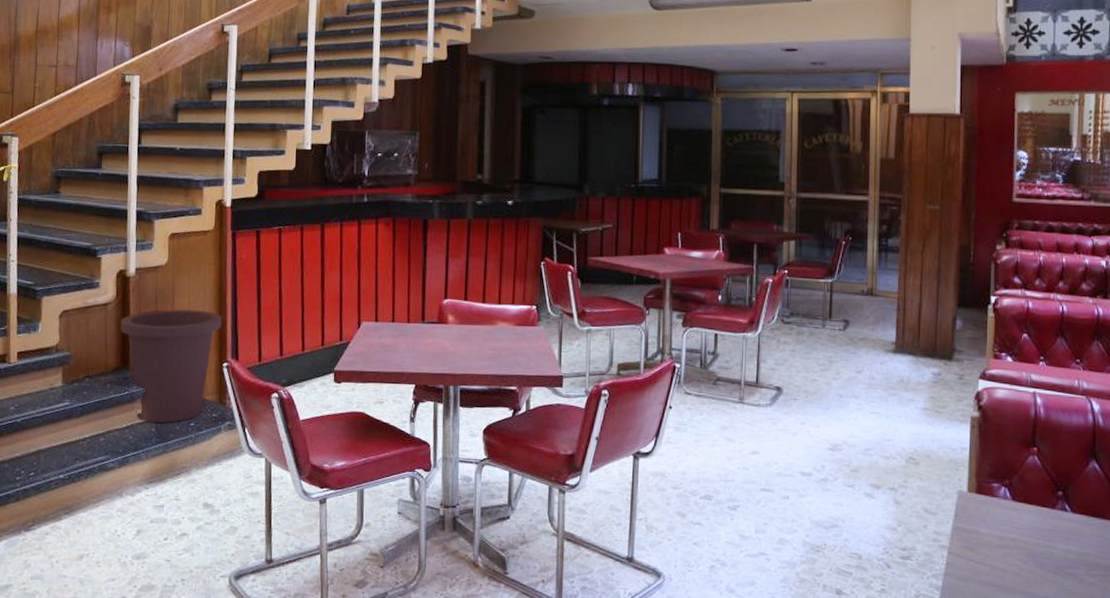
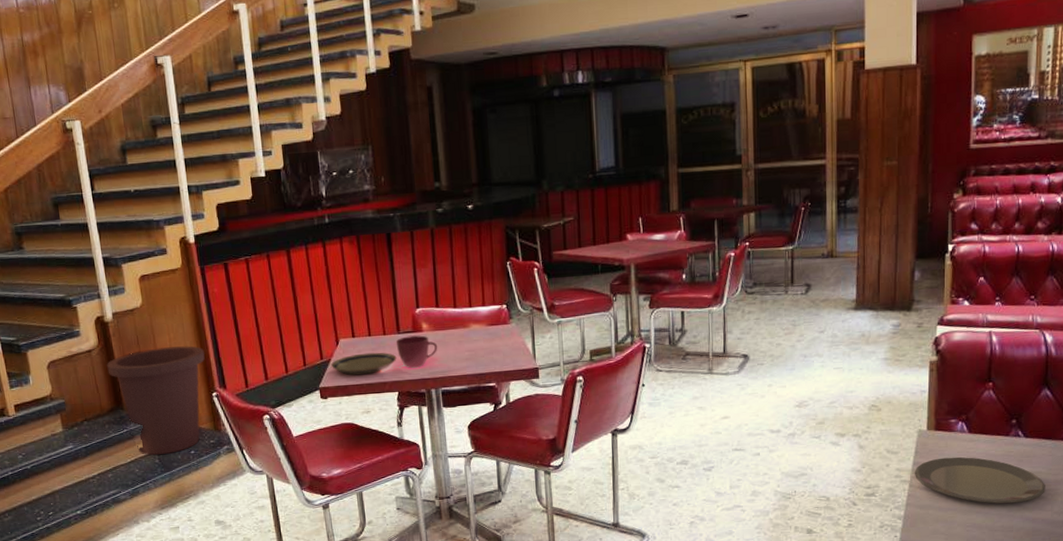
plate: none [350,339,418,362] -> present [331,352,397,375]
cup: none [419,327,462,361] -> present [396,335,438,368]
plate: none [953,525,1095,587] -> present [914,456,1045,504]

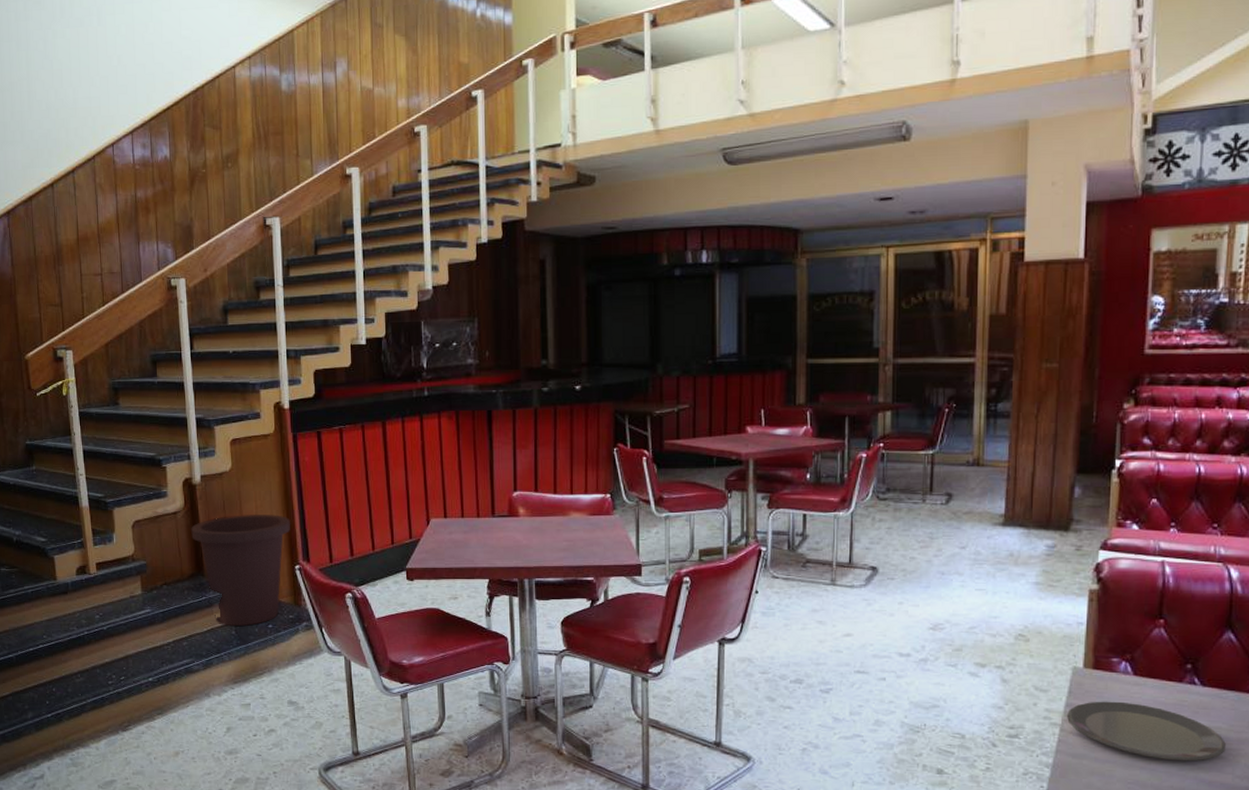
plate: present [331,352,397,375] -> none [420,535,490,557]
cup: present [396,335,438,368] -> none [489,520,534,555]

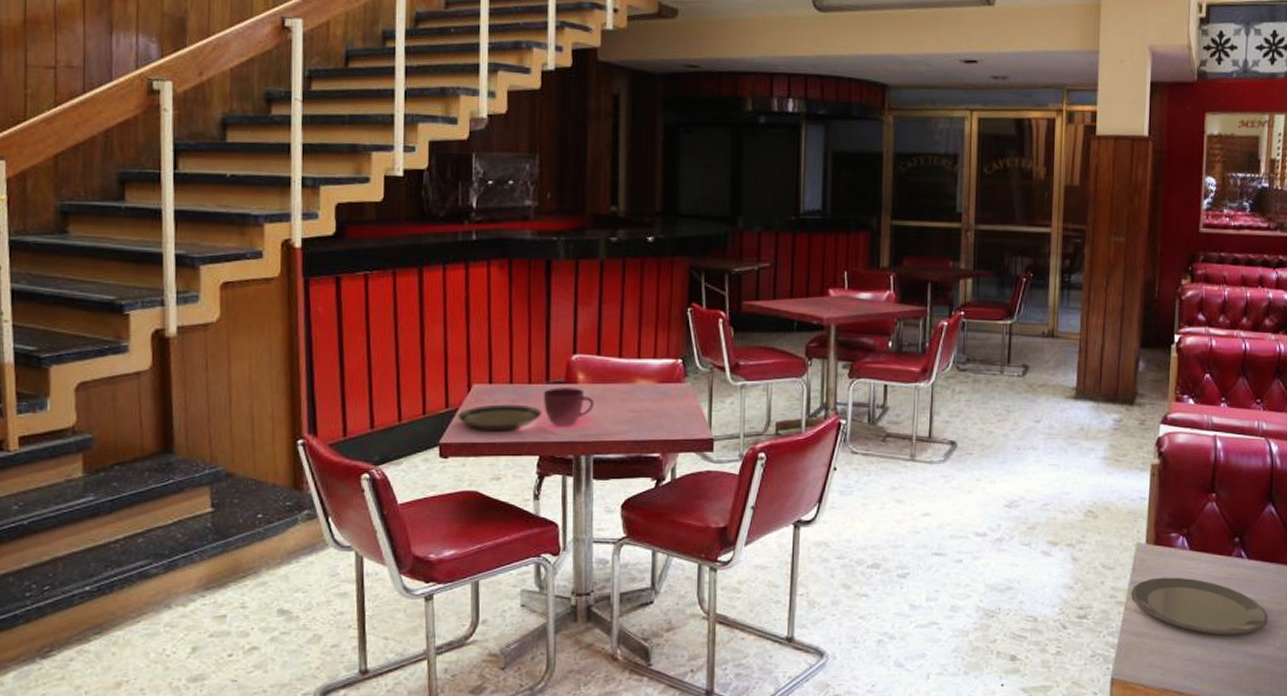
trash can: present [191,515,290,627] -> none [159,376,294,517]
plate: none [420,535,490,557] -> present [458,404,542,430]
cup: none [489,520,534,555] -> present [543,387,595,427]

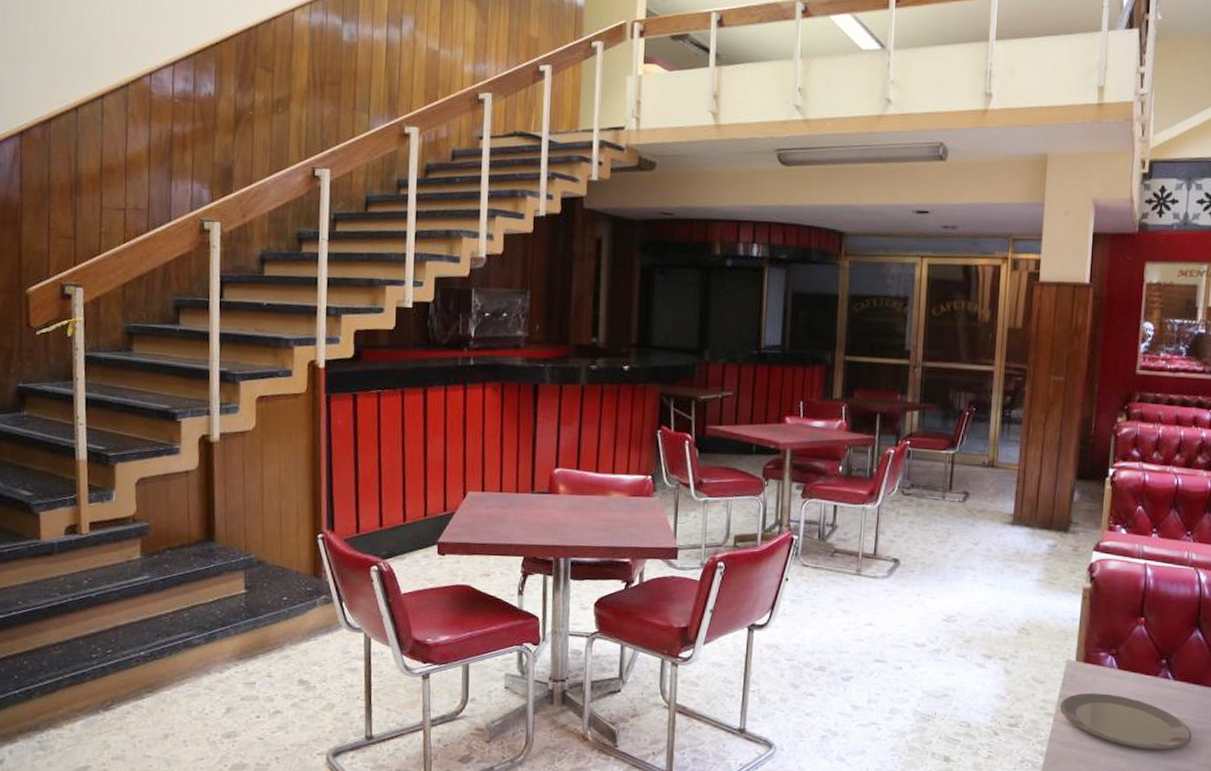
plate: present [458,404,542,430] -> none [454,510,527,533]
cup: present [543,387,595,427] -> none [528,497,573,533]

